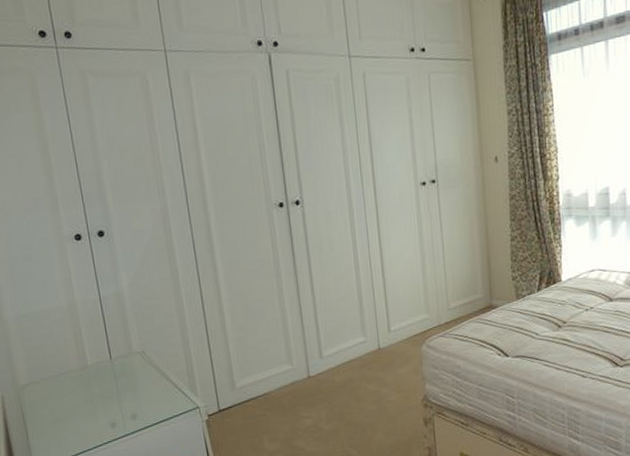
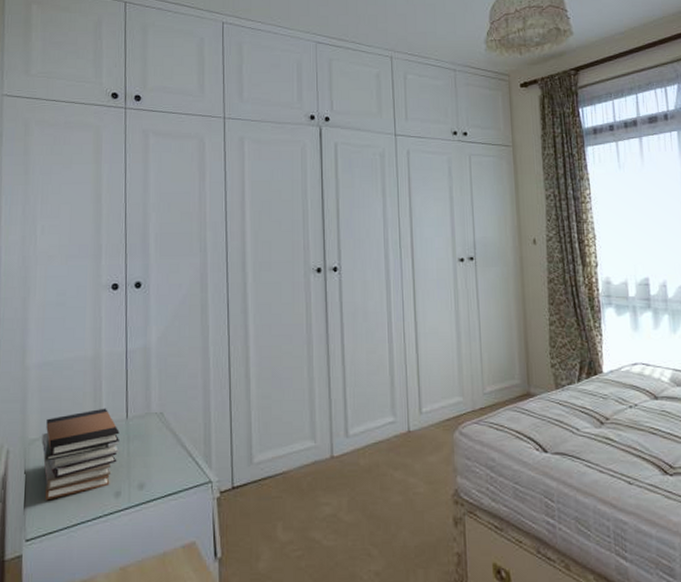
book stack: none [32,351,108,436] -> present [41,408,120,501]

